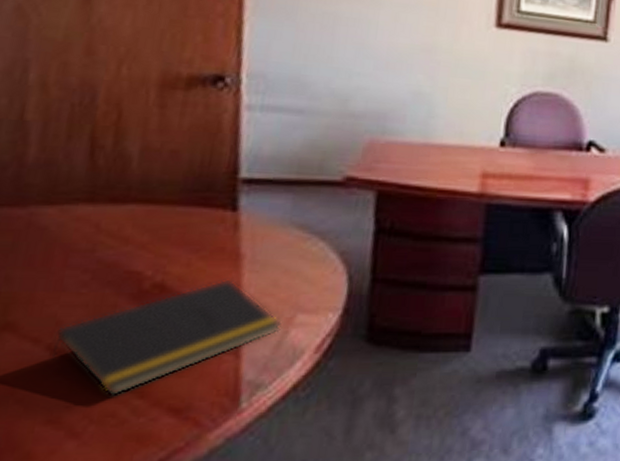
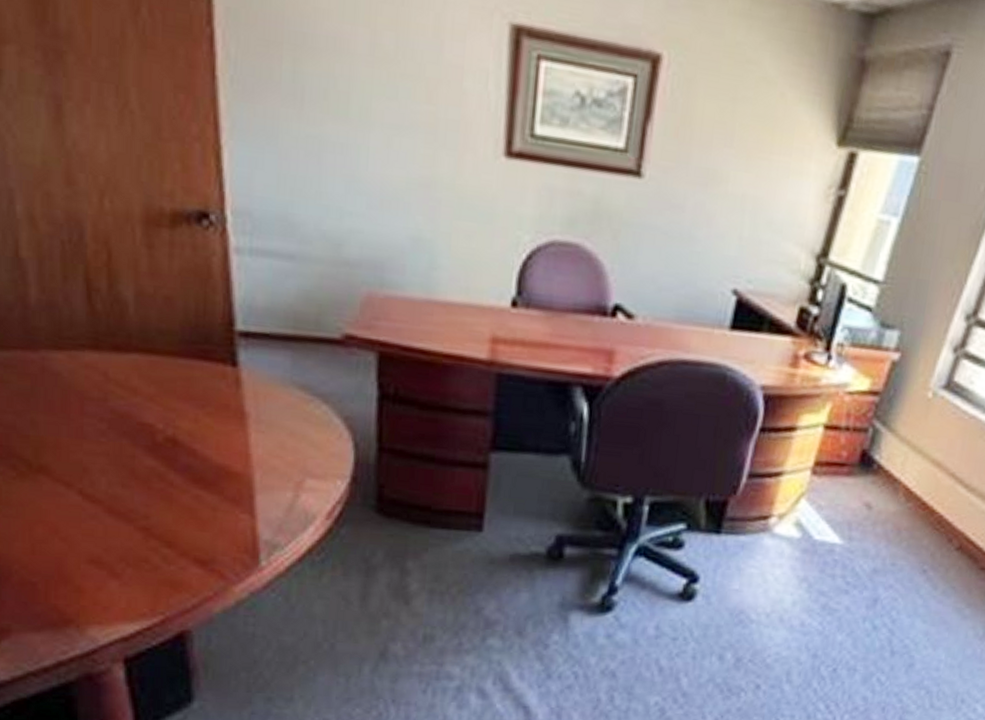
notepad: present [52,279,283,397] -> none [84,437,293,544]

